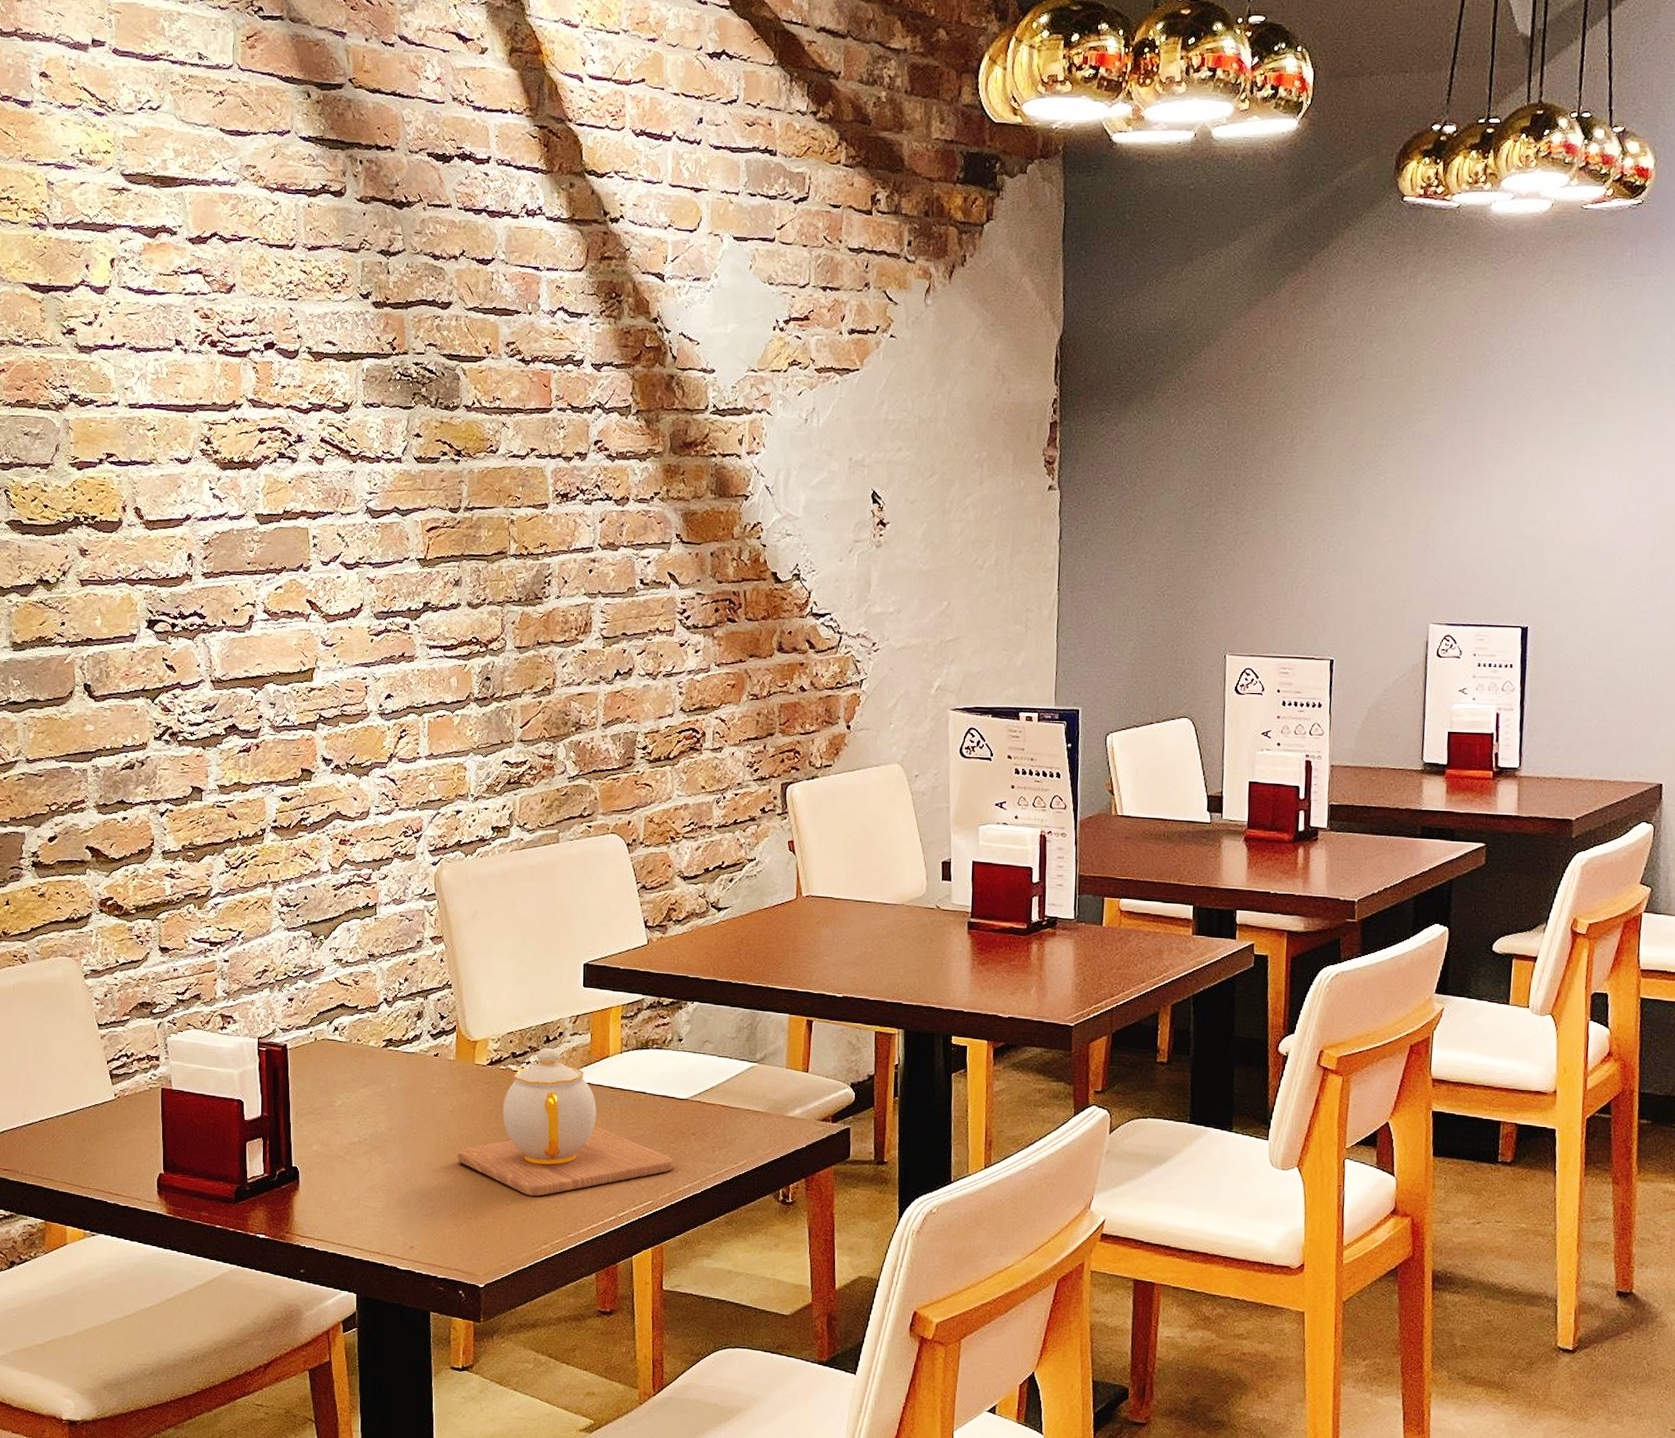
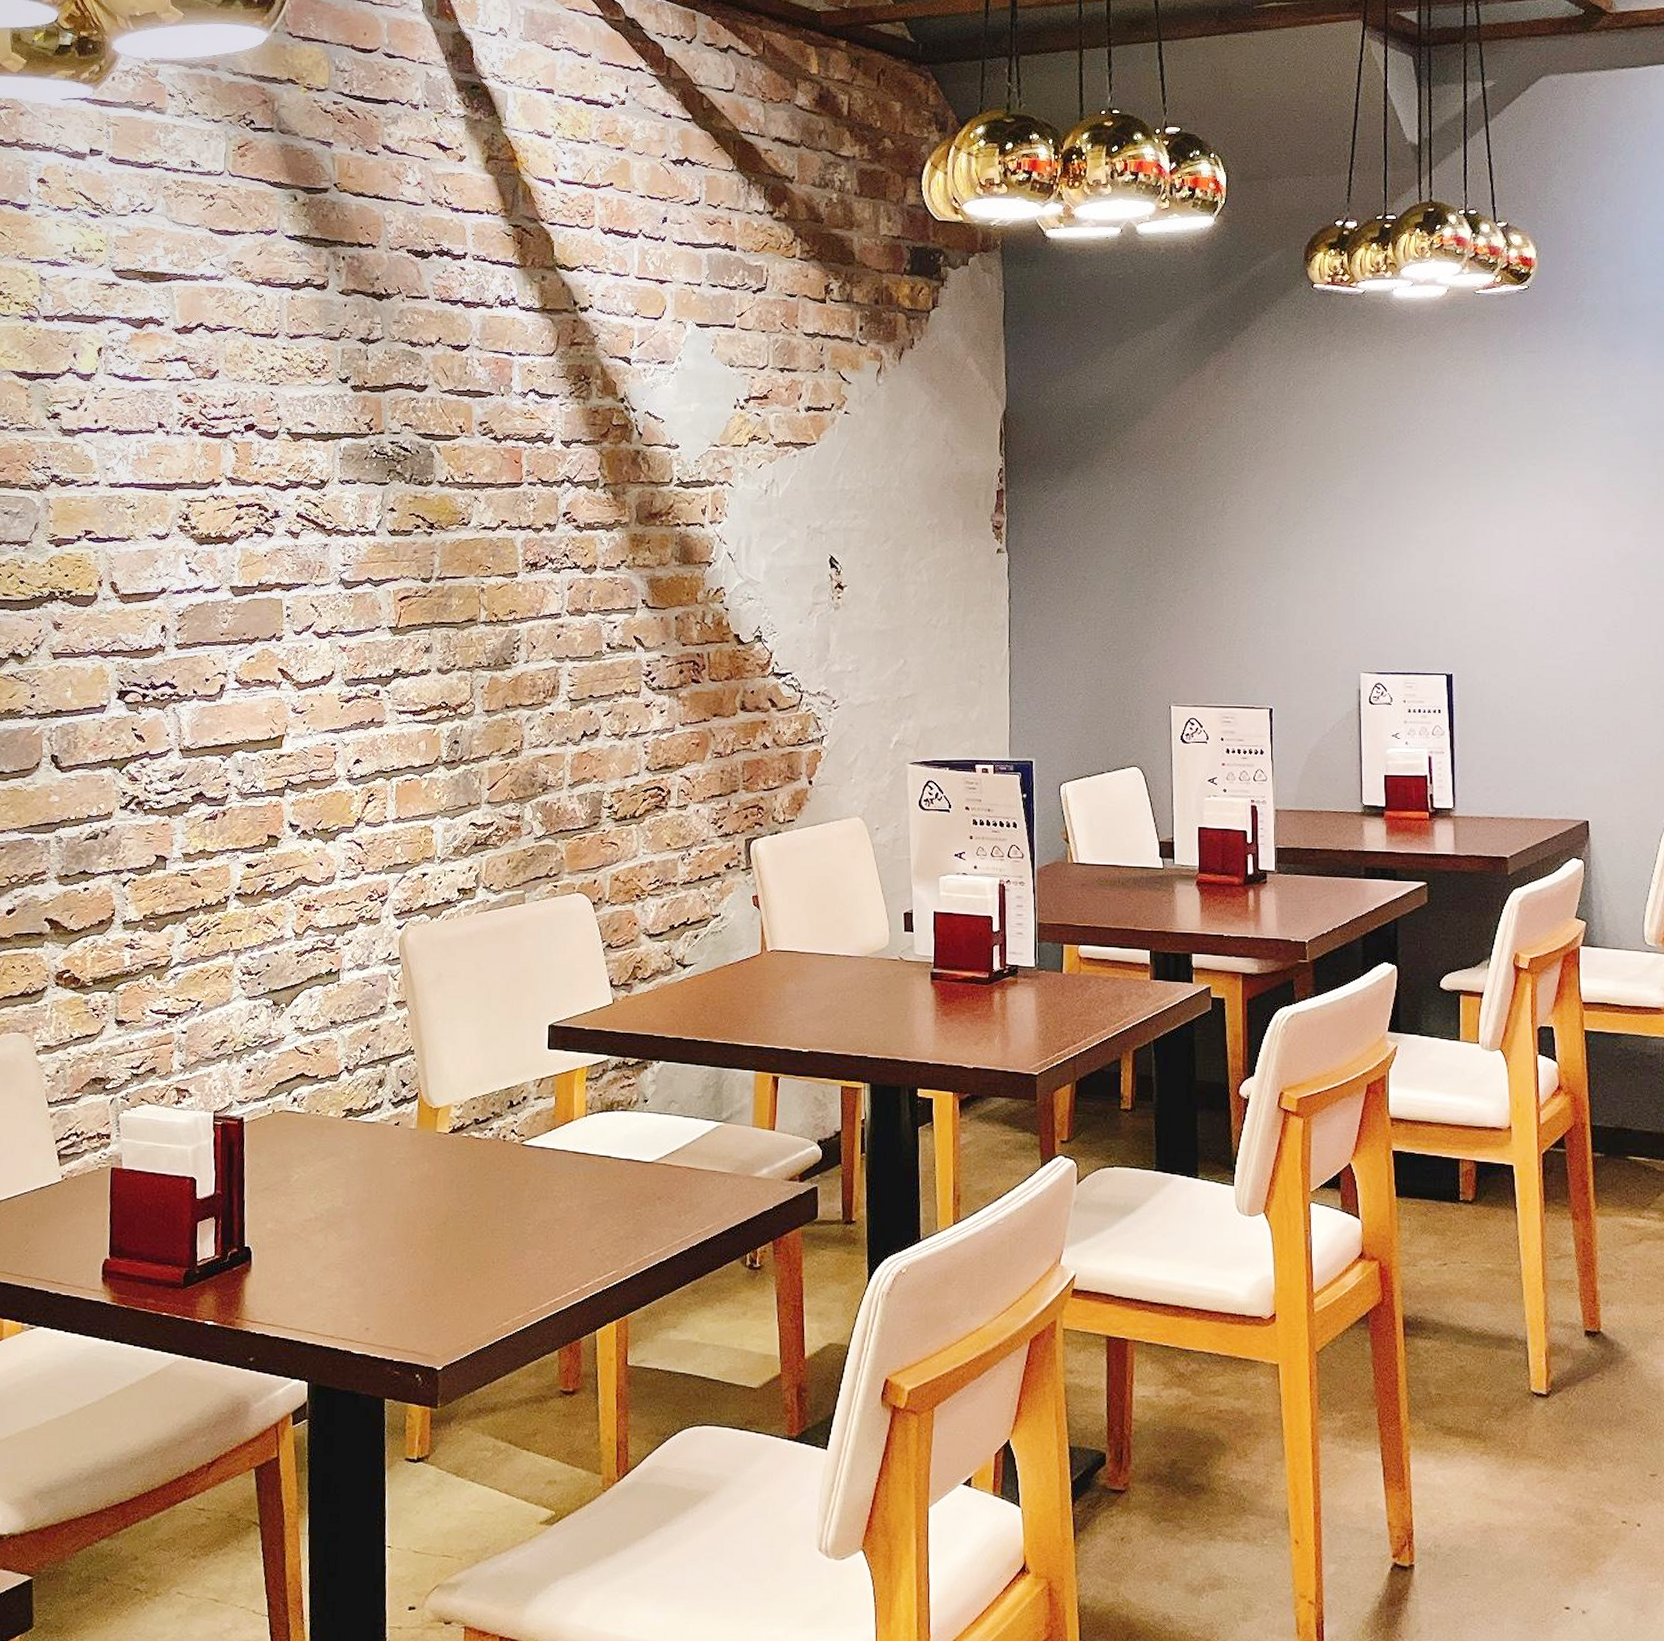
teapot: present [457,1047,674,1197] -> none [417,1112,639,1270]

